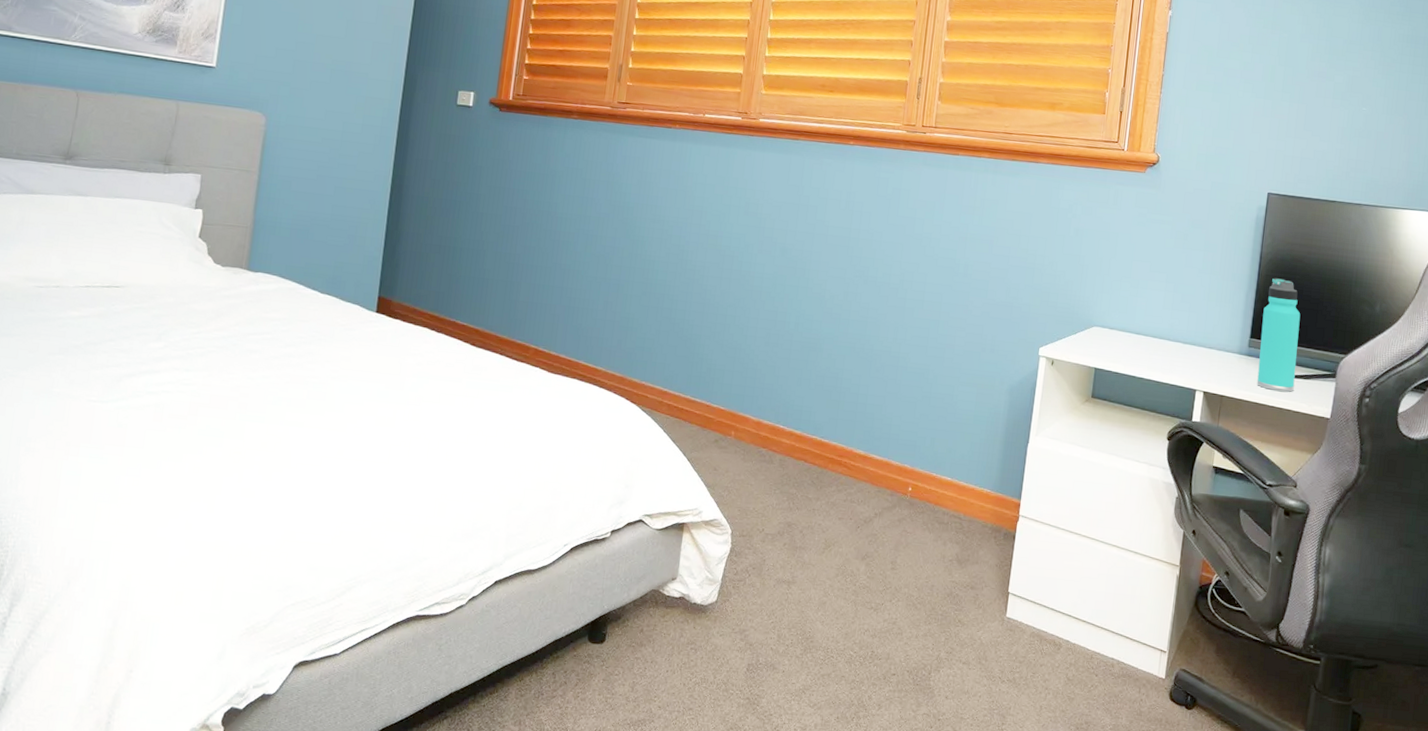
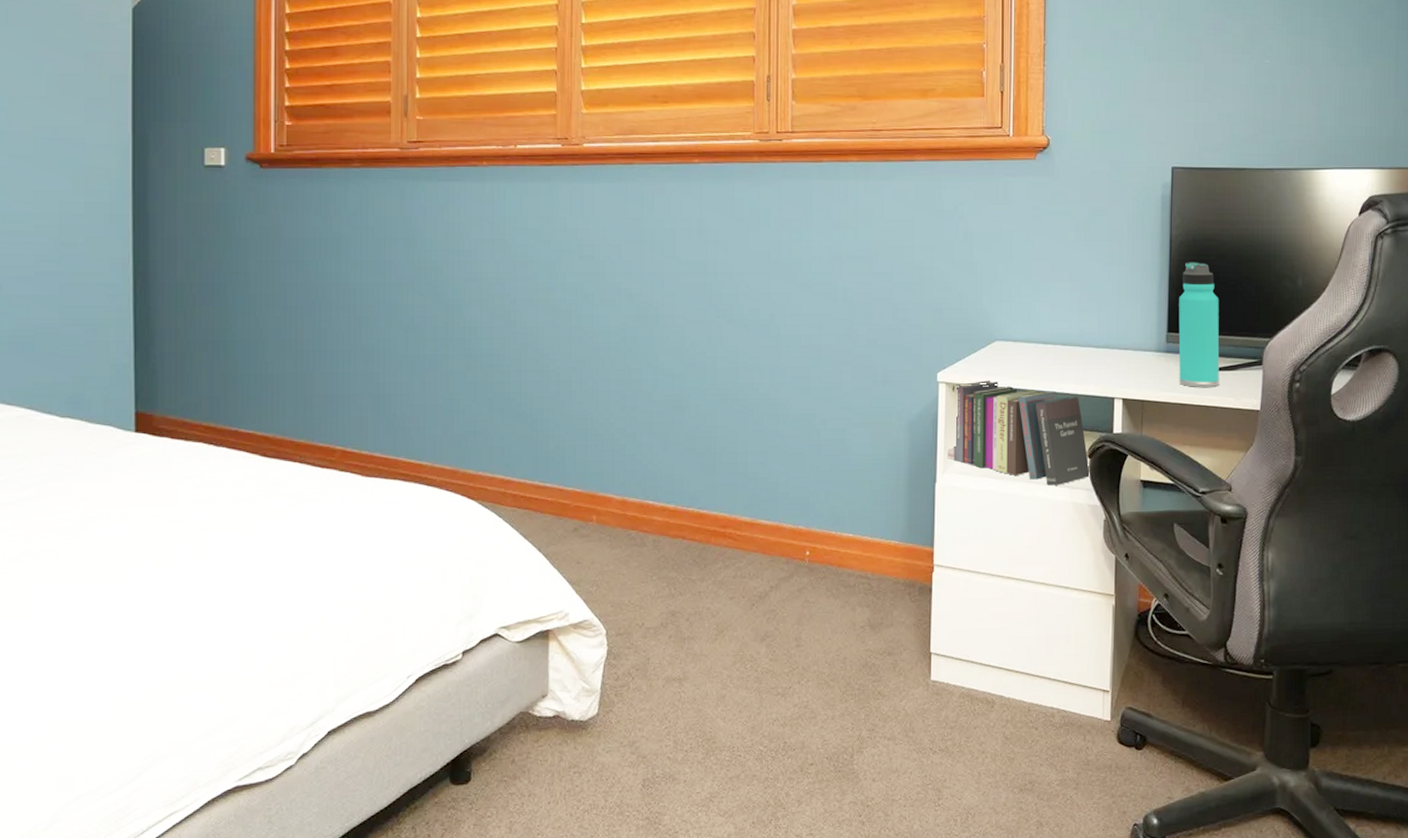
books: none [1040,359,1168,461] -> present [946,380,1090,486]

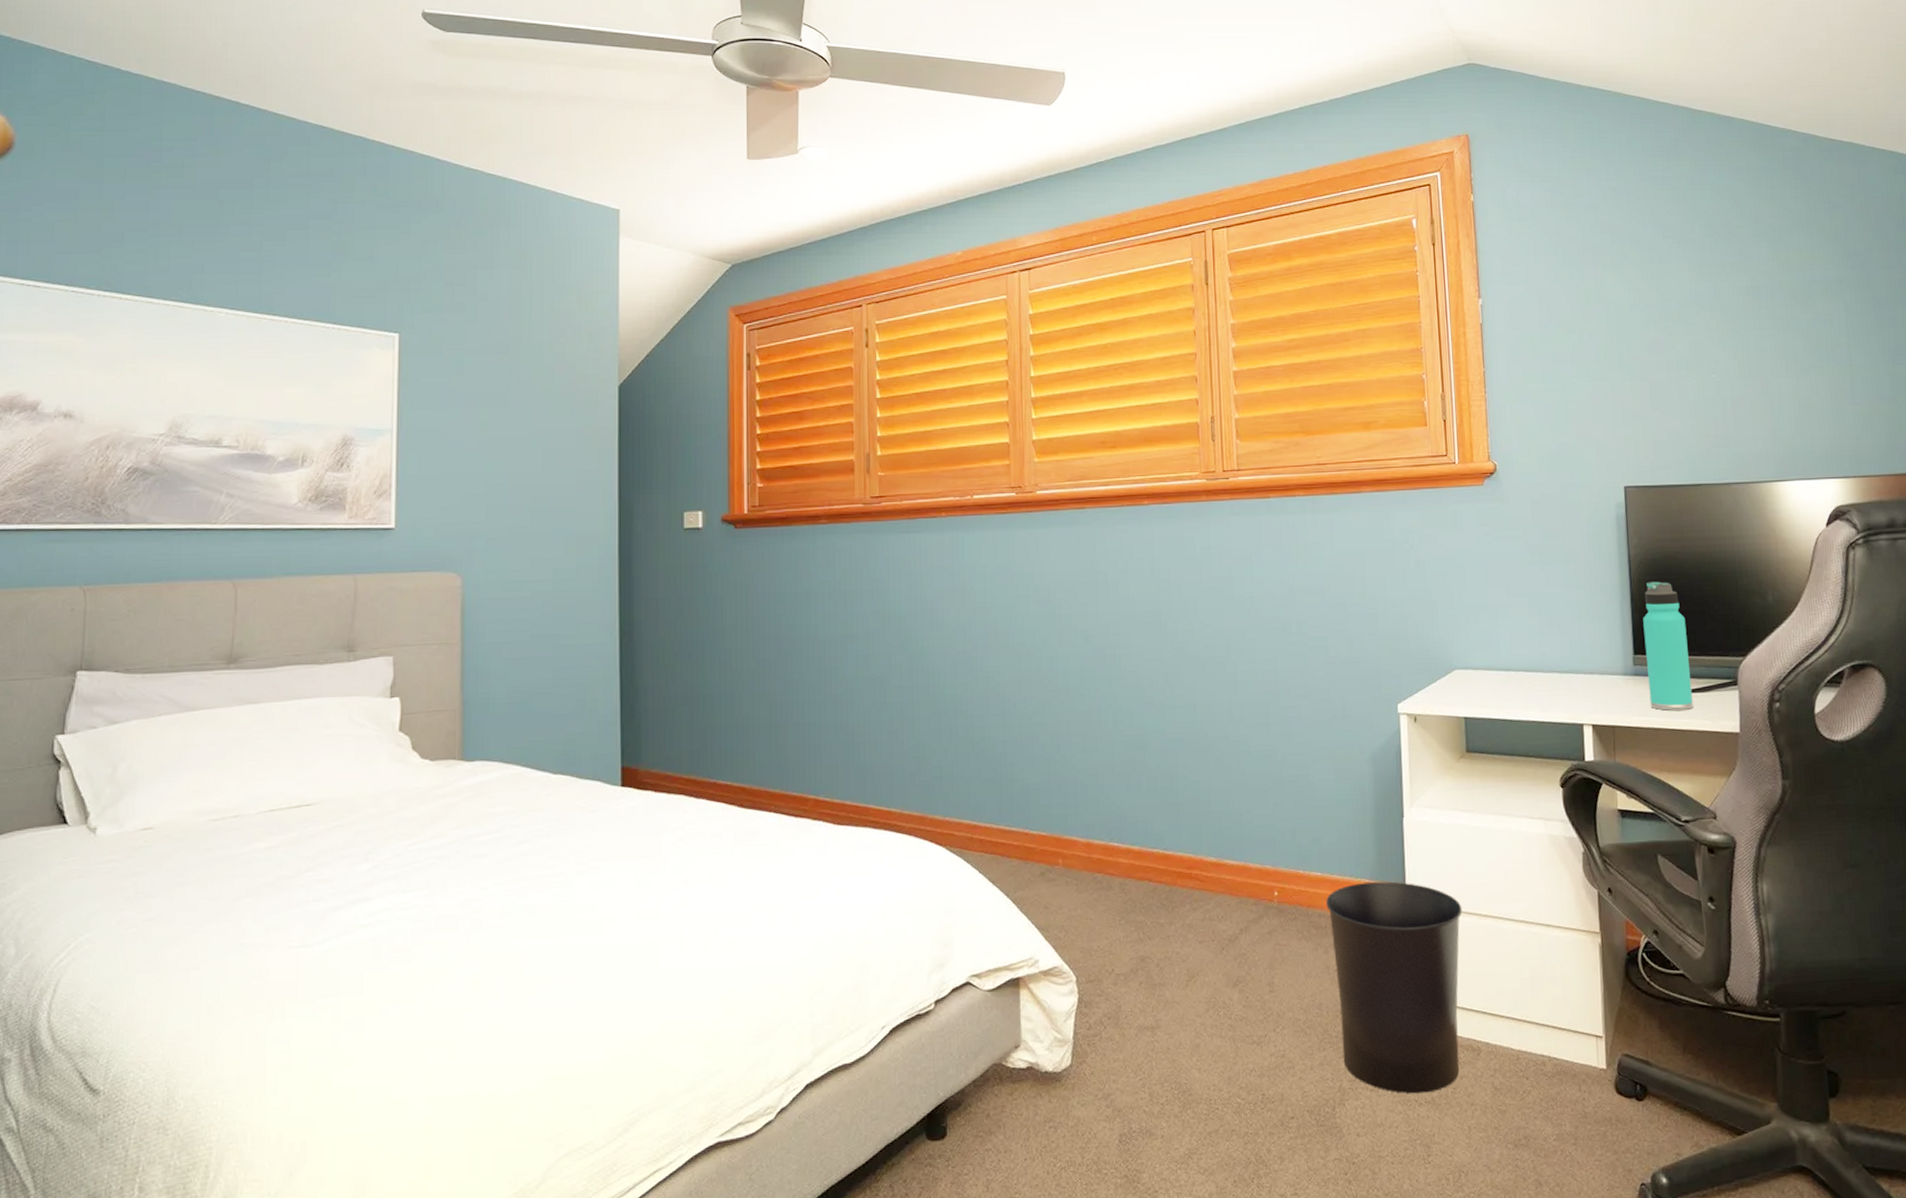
waste bin: none [856,543,987,743] -> present [1326,881,1463,1094]
books: present [946,380,1090,486] -> none [1412,710,1564,818]

